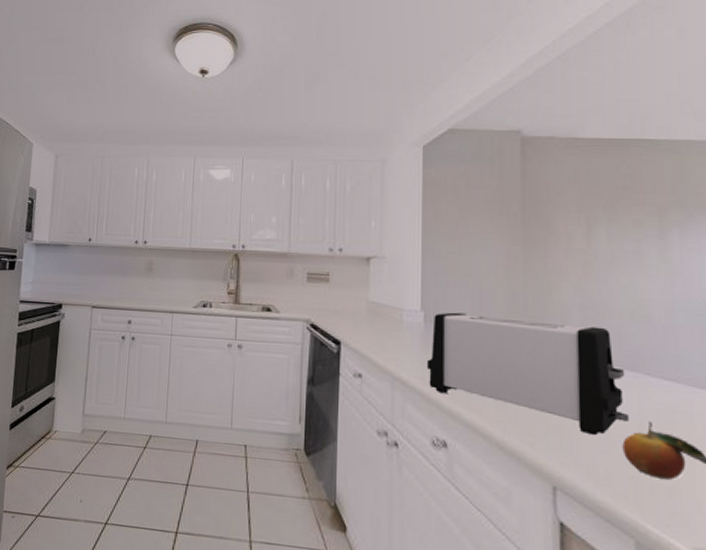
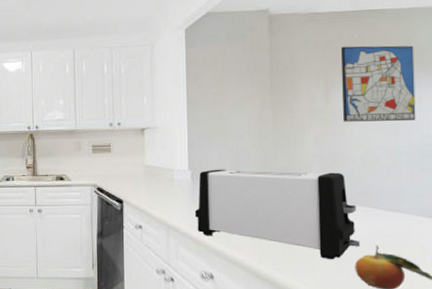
wall art: none [605,179,697,271] -> present [340,45,416,122]

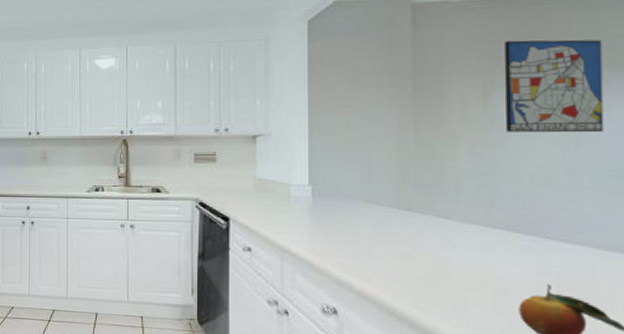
toaster: present [194,169,361,260] -> none [315,185,527,300]

